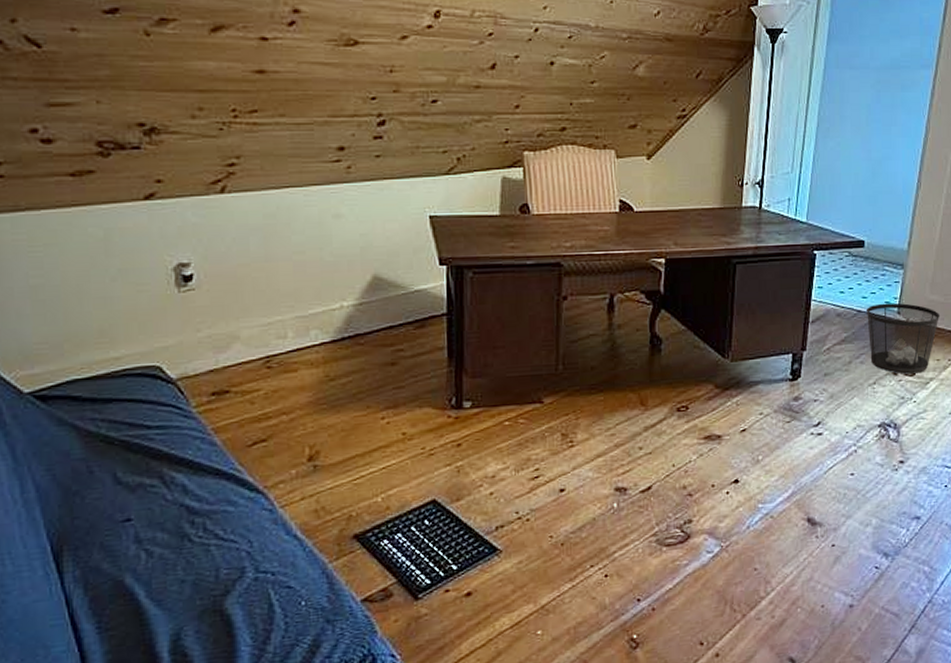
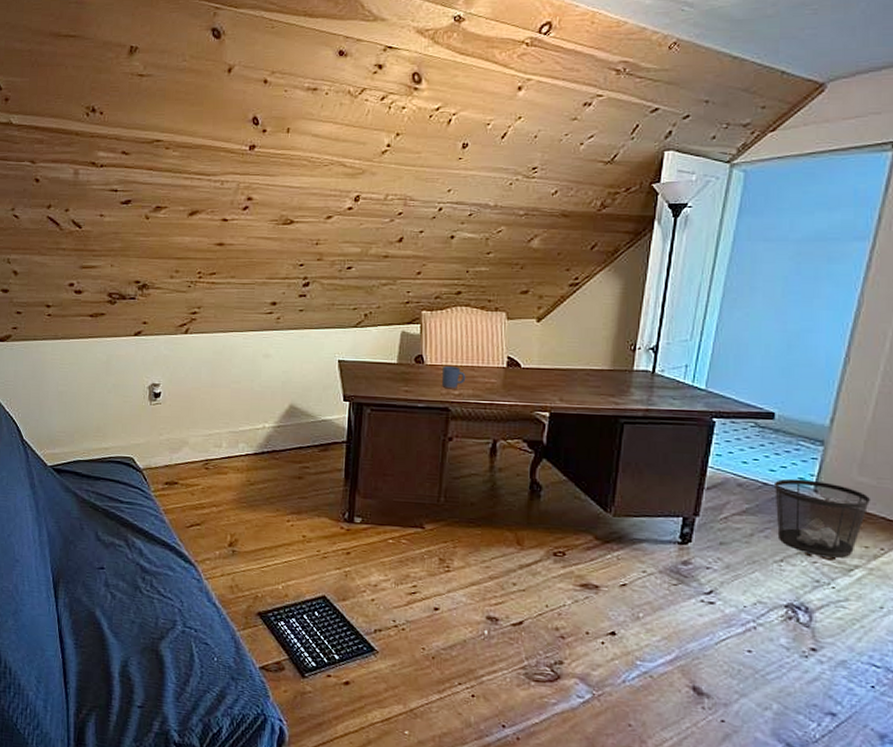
mug: none [551,215,577,241] -> present [442,366,466,389]

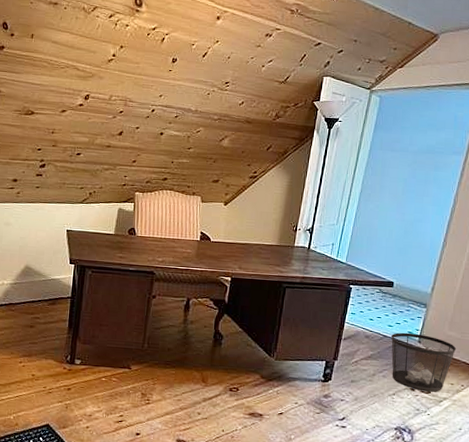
mug: present [442,366,466,389] -> none [149,238,168,257]

